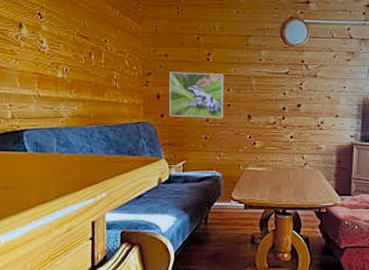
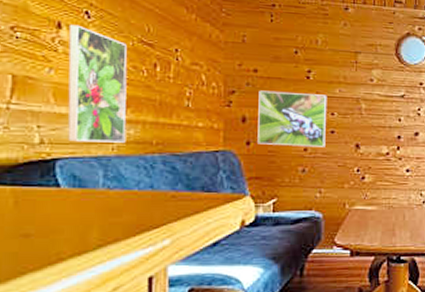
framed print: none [27,24,72,117] -> present [67,24,127,143]

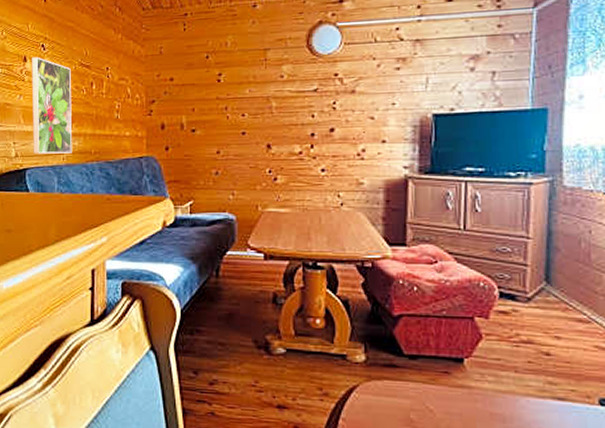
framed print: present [257,90,327,147] -> none [175,96,238,150]

